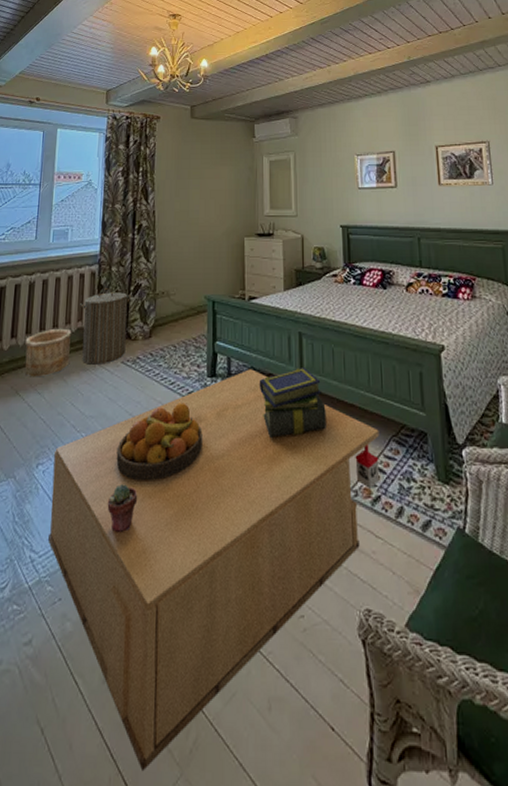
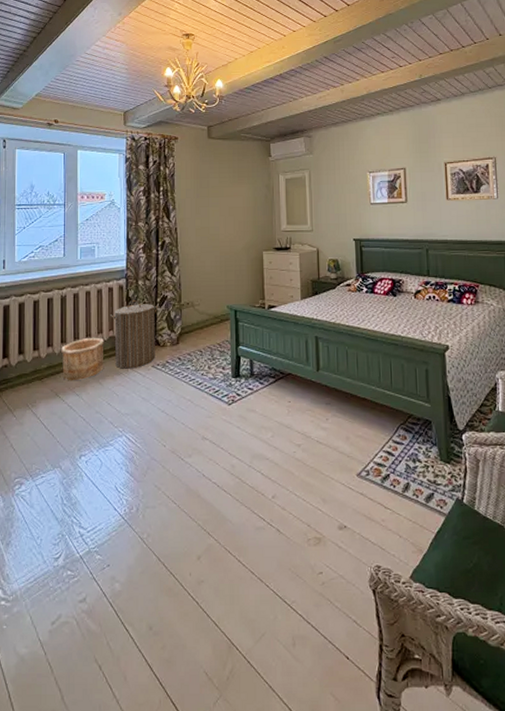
coffee table: present [48,369,380,772] -> none [95,370,389,695]
potted succulent: present [107,484,138,534] -> none [146,471,173,511]
fruit bowl: present [116,403,203,481] -> none [152,400,229,468]
stack of books: present [259,368,326,438] -> none [279,367,341,428]

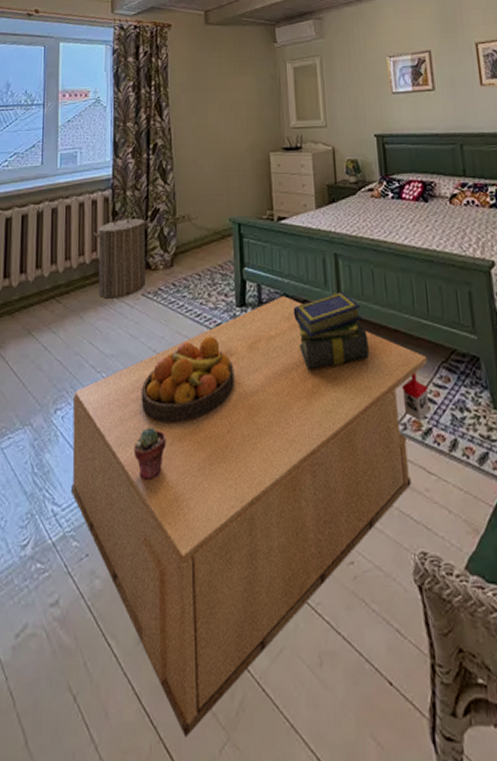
wooden bucket: present [61,337,104,381] -> none [36,260,86,316]
coffee table: none [95,370,389,695] -> present [71,296,430,738]
potted succulent: none [146,471,173,511] -> present [133,427,167,481]
fruit bowl: none [152,400,229,468] -> present [141,336,235,424]
stack of books: none [279,367,341,428] -> present [293,292,369,370]

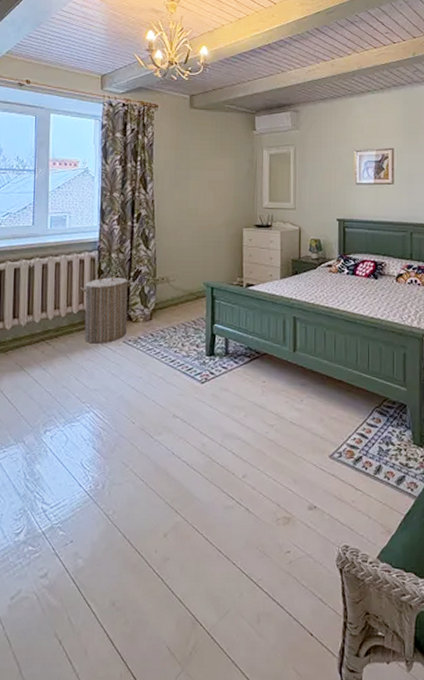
coffee table: present [71,296,430,738] -> none [59,349,364,670]
potted succulent: present [133,427,167,481] -> none [113,448,141,488]
fruit bowl: present [141,336,235,424] -> none [120,378,201,445]
stack of books: present [293,292,369,370] -> none [254,348,316,408]

